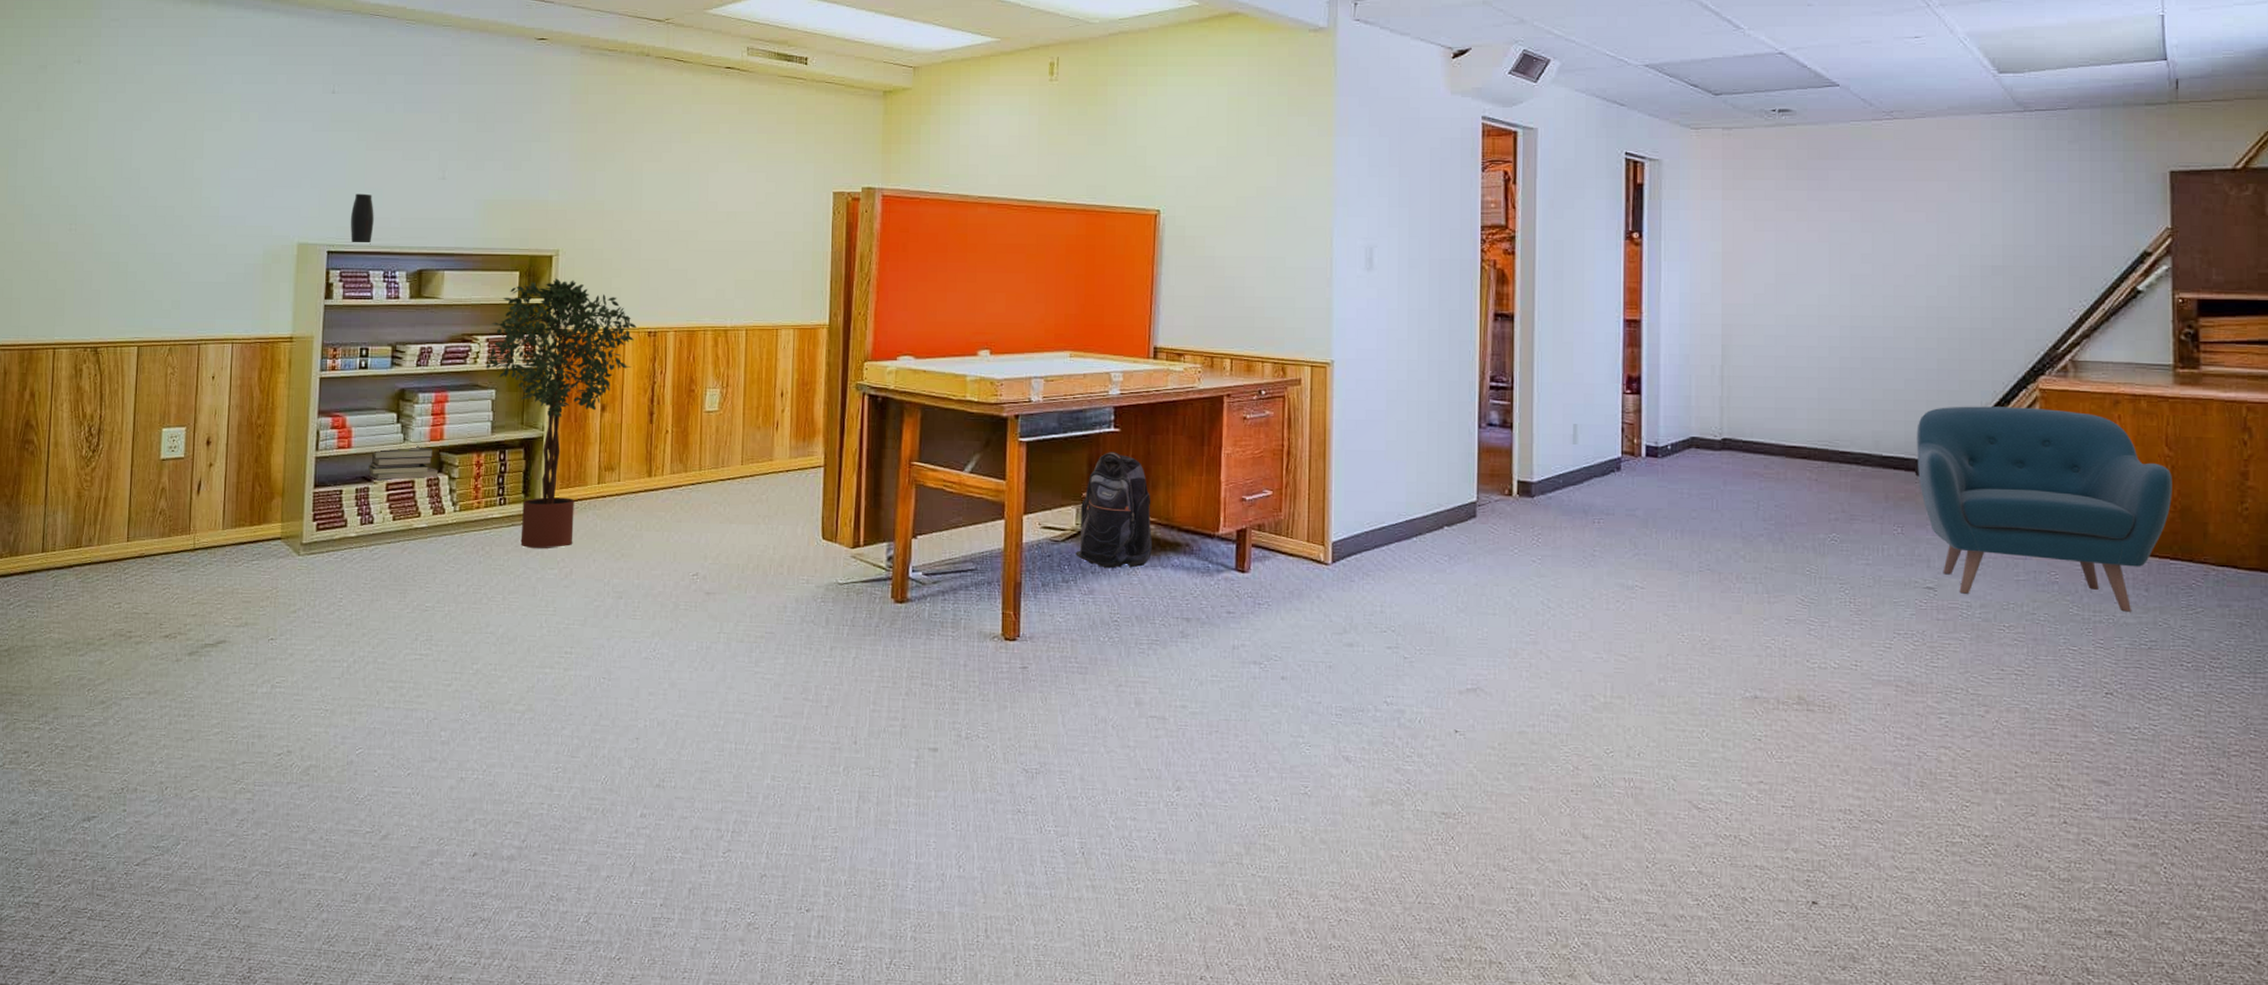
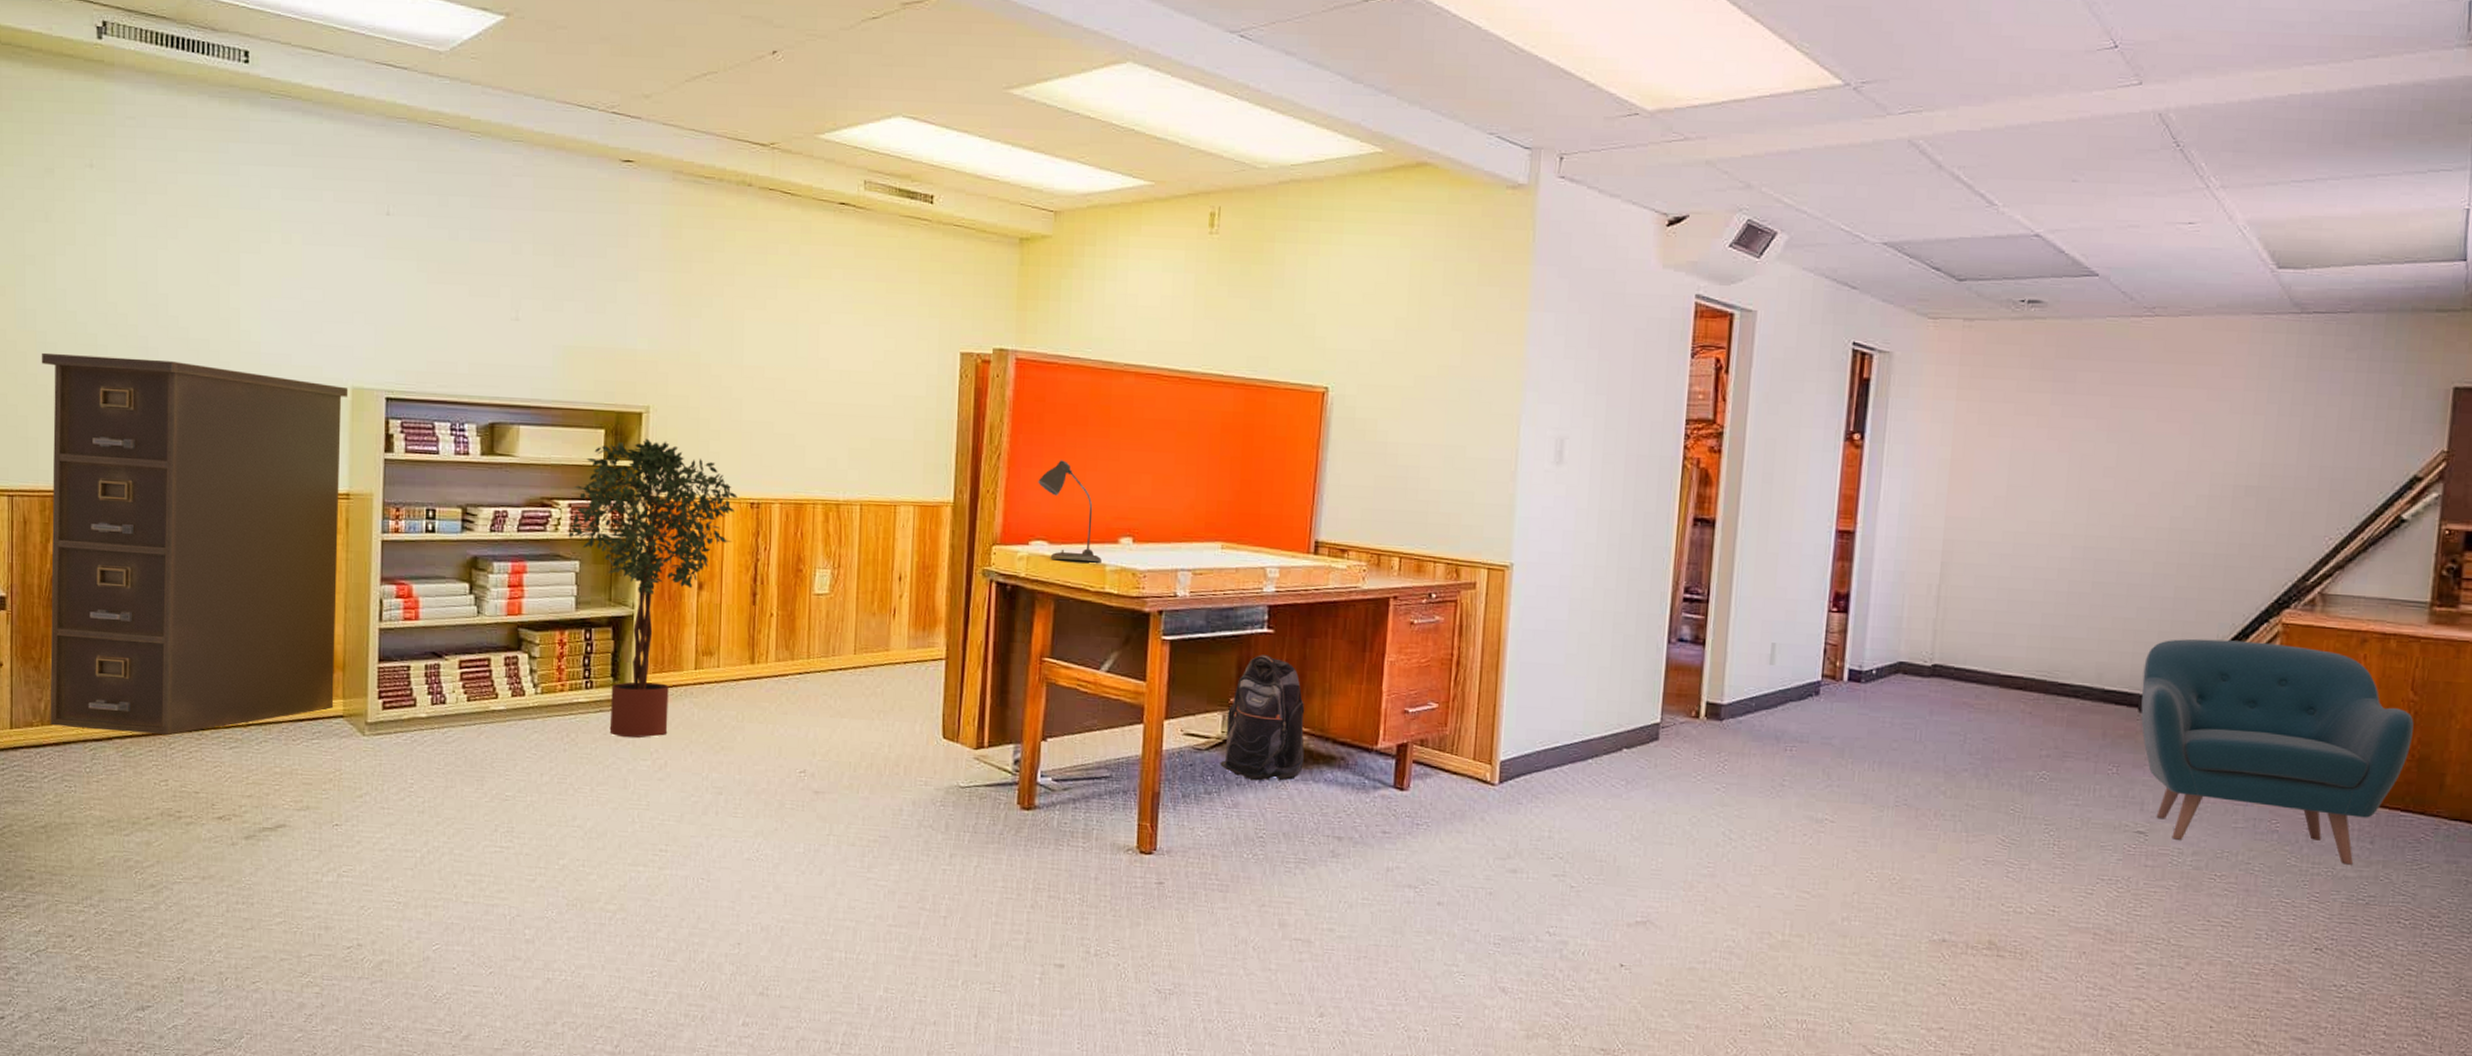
filing cabinet: none [18,223,295,561] -> present [41,352,349,735]
vase: present [350,193,374,245] -> none [411,333,438,392]
books: present [368,444,439,481] -> none [439,618,517,657]
desk lamp: none [904,283,963,375] -> present [1038,460,1102,564]

